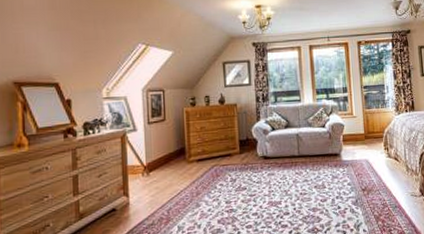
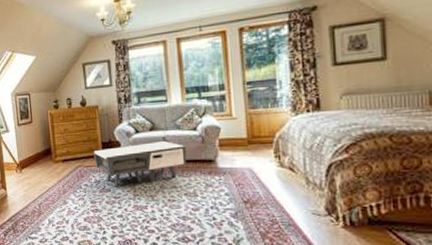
coffee table: none [230,137,317,185] -> present [93,140,187,187]

